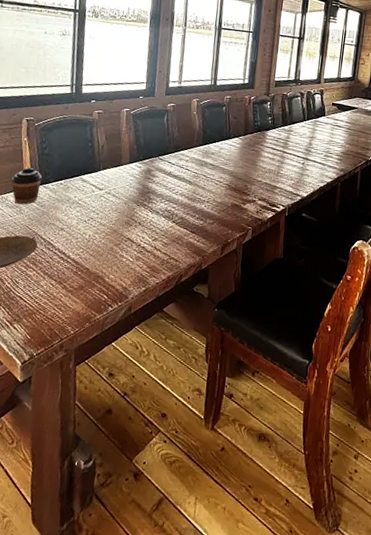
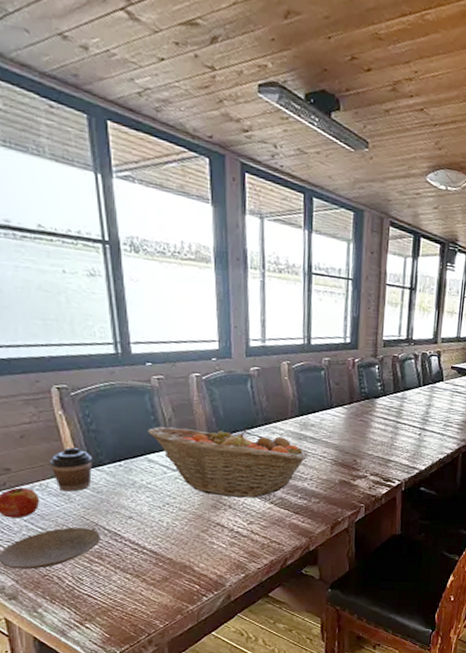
fruit basket: none [85,151,208,217] -> present [147,426,309,498]

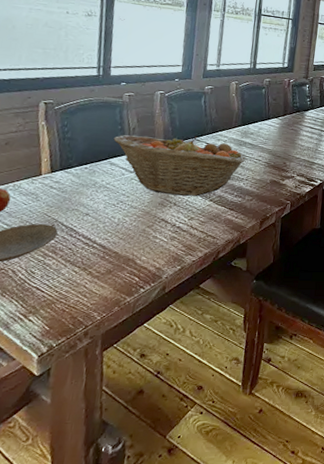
coffee cup: present [49,447,93,492] -> none [25,153,64,191]

